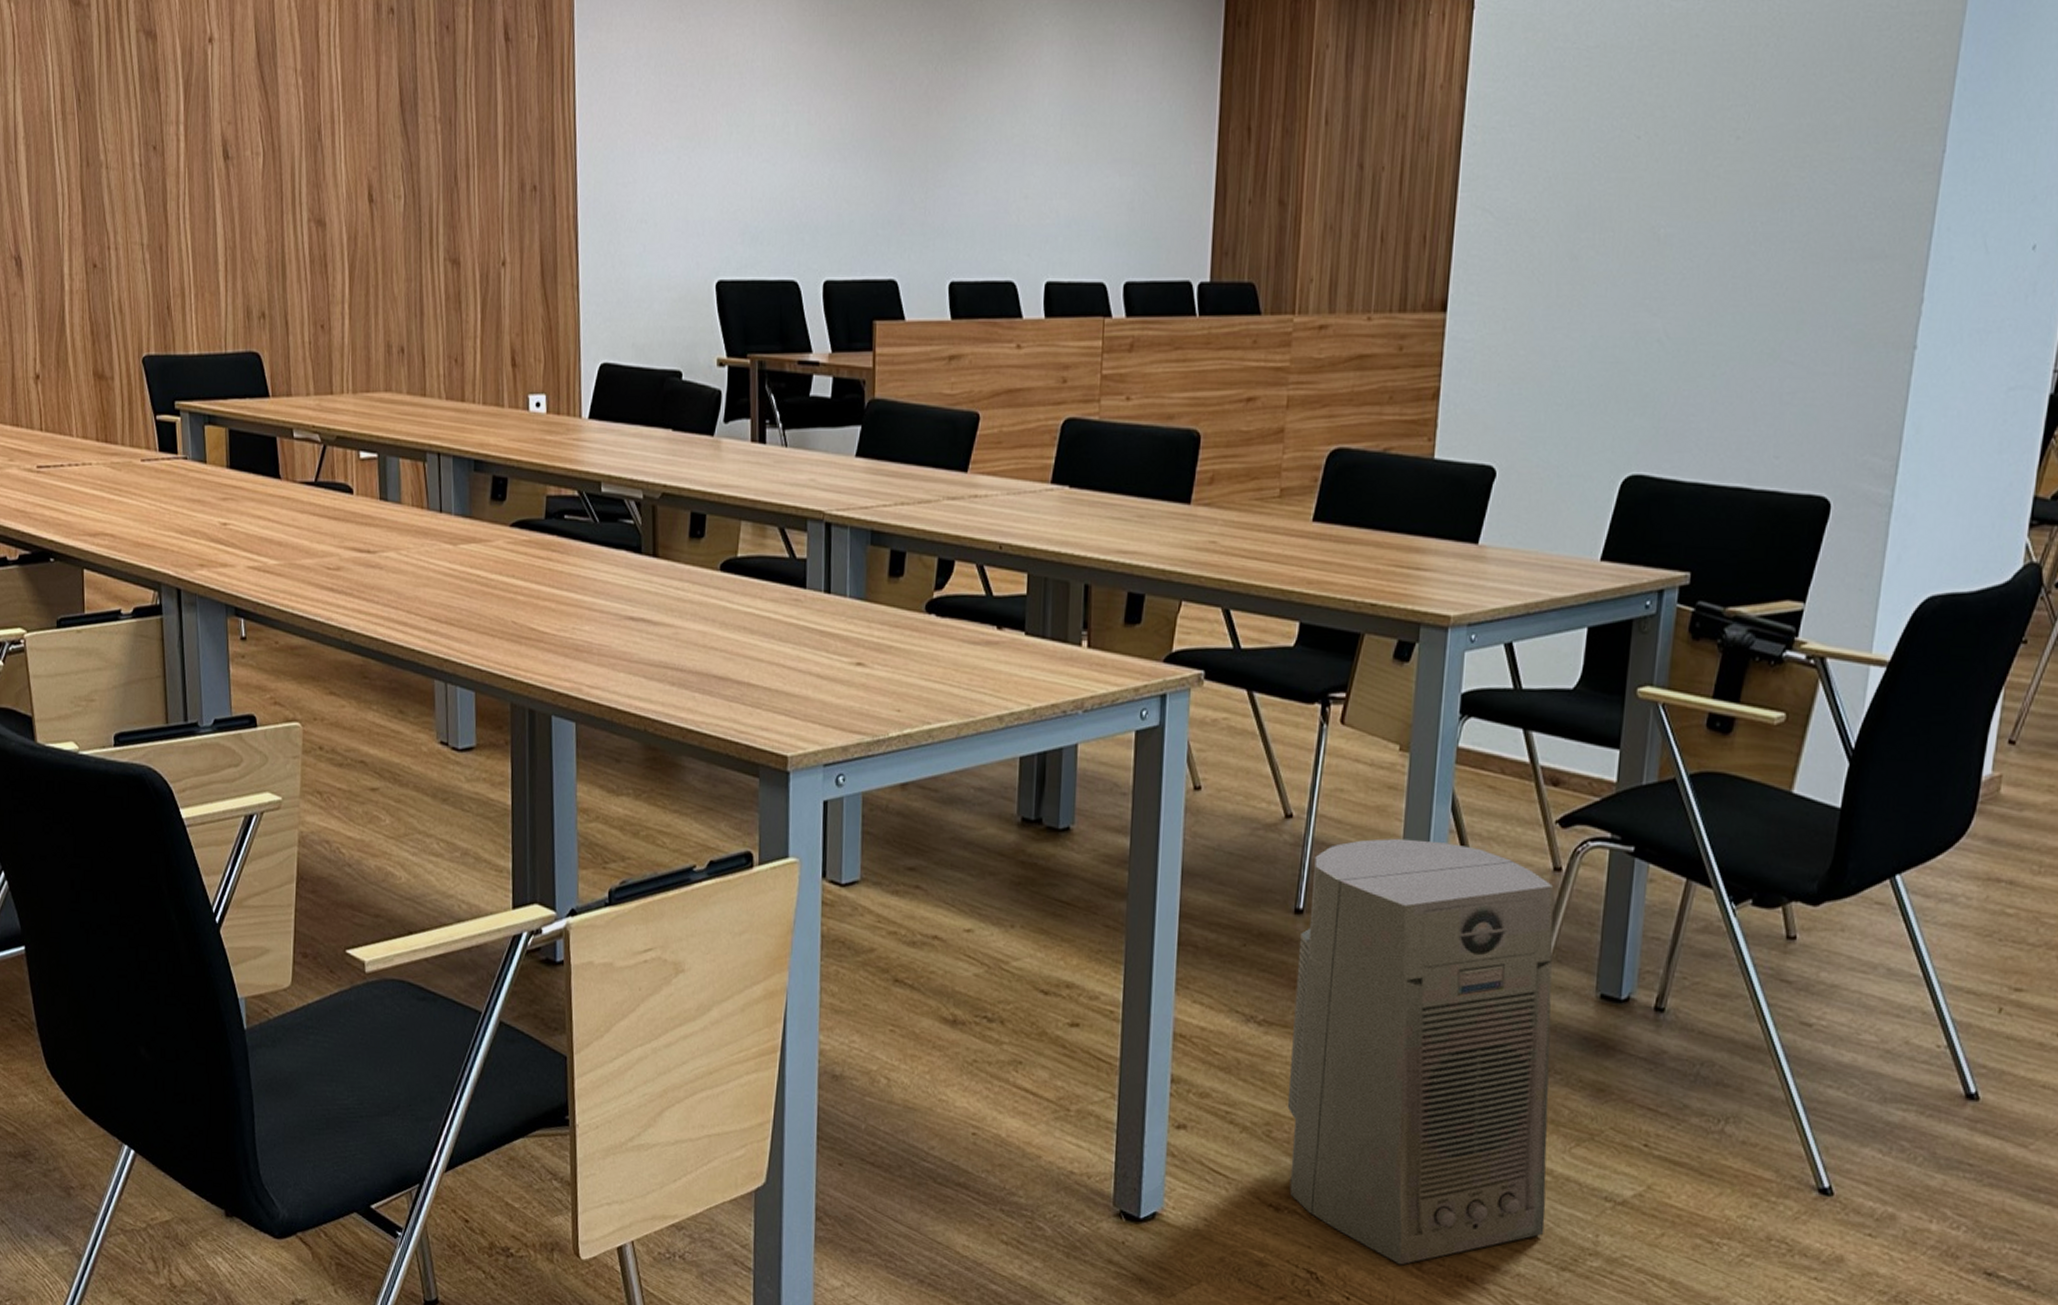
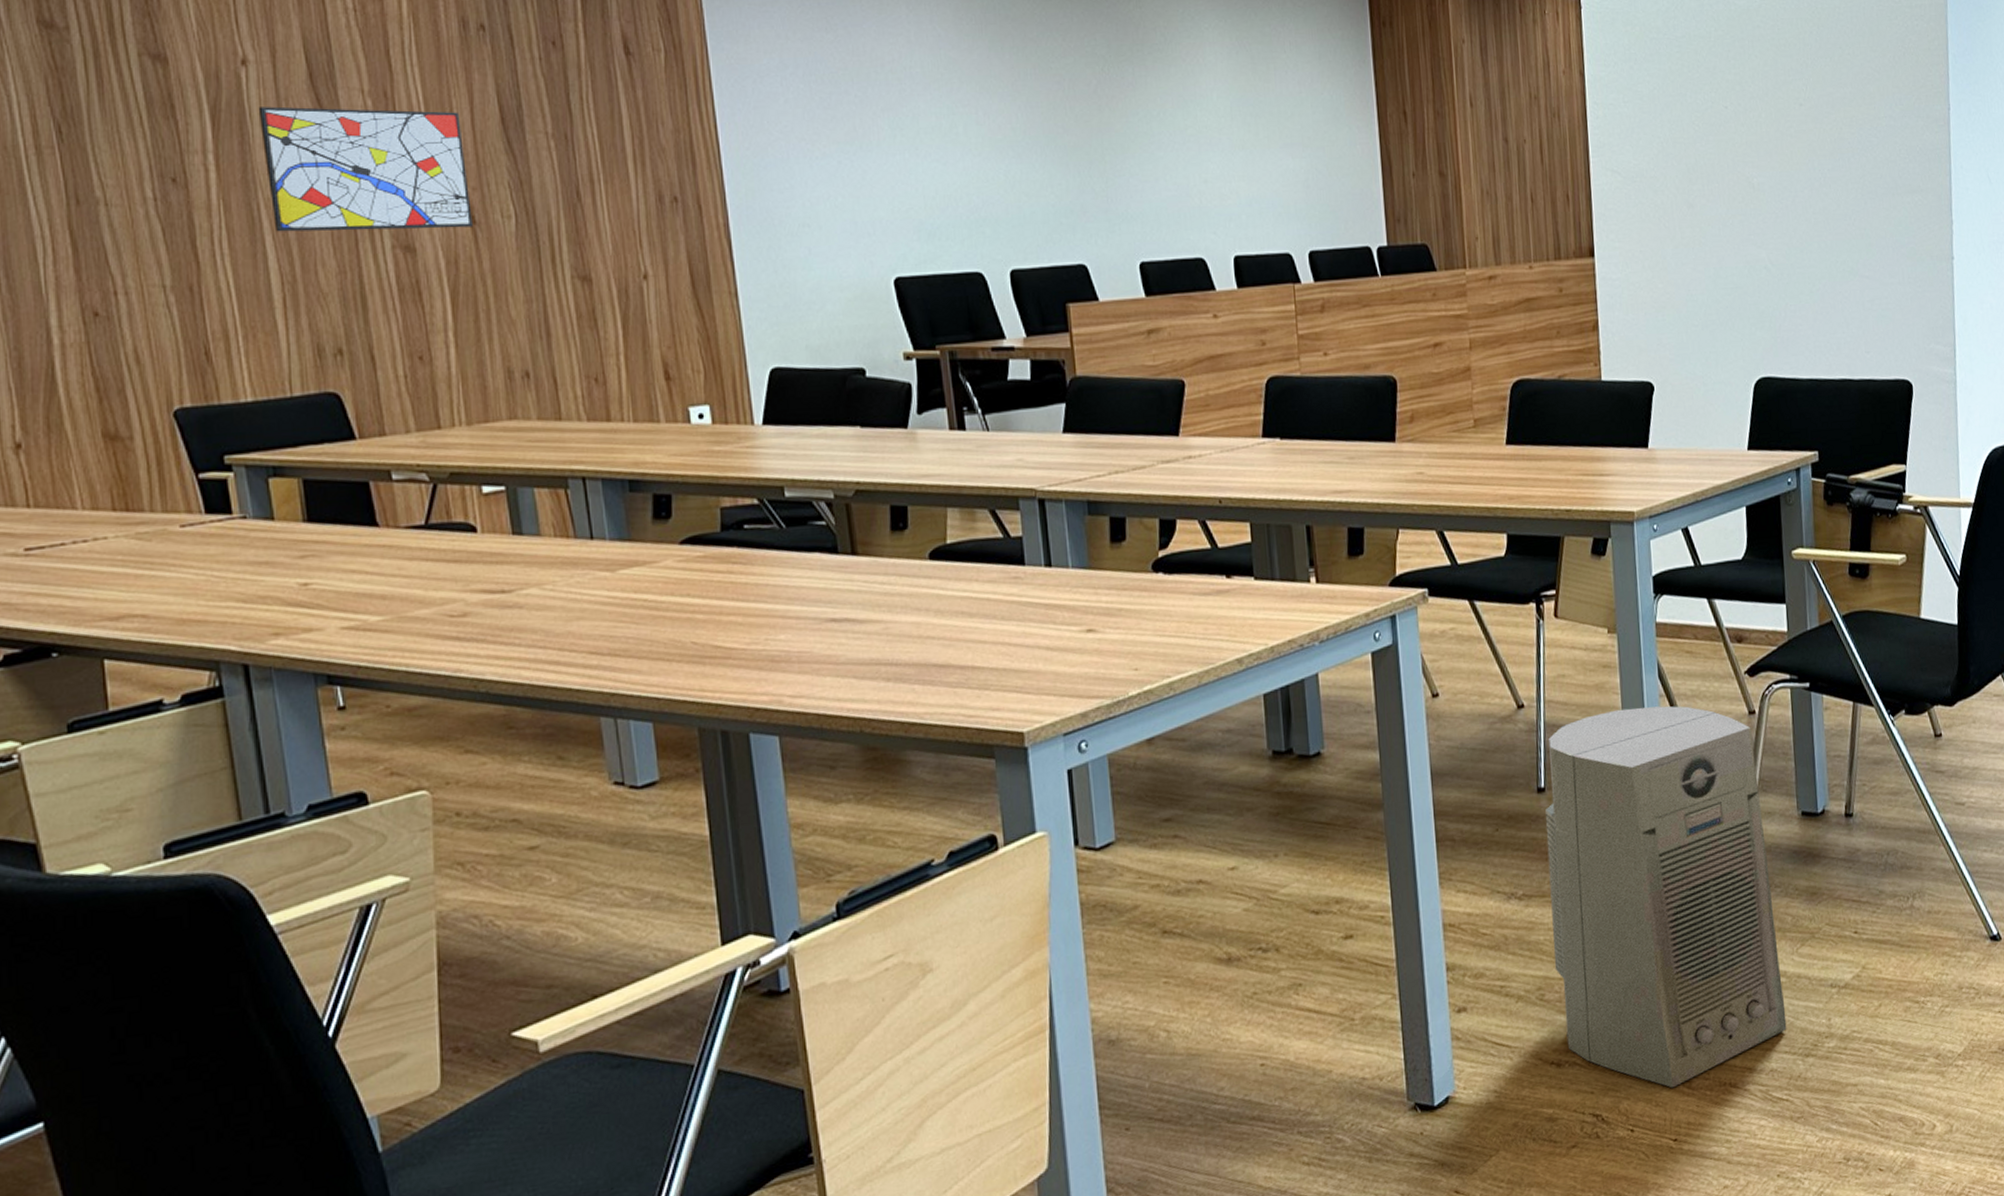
wall art: none [218,83,371,205] -> present [258,106,473,232]

